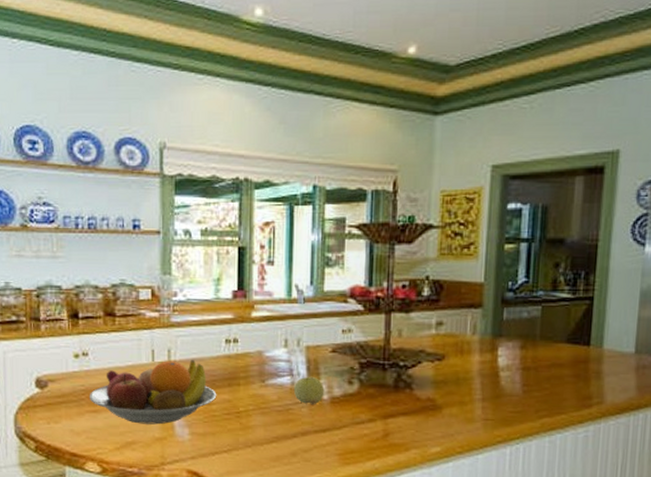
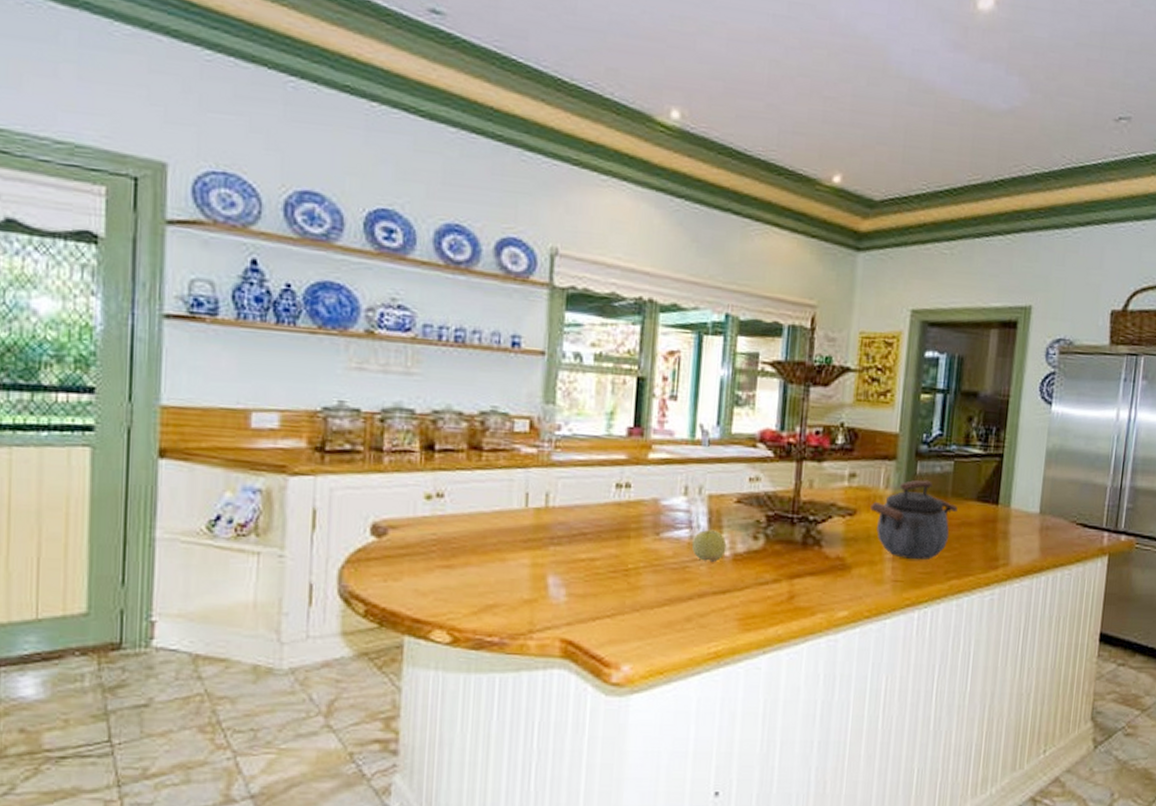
fruit bowl: present [89,359,217,425] -> none [441,505,602,584]
kettle: none [458,325,547,400] -> present [870,480,958,560]

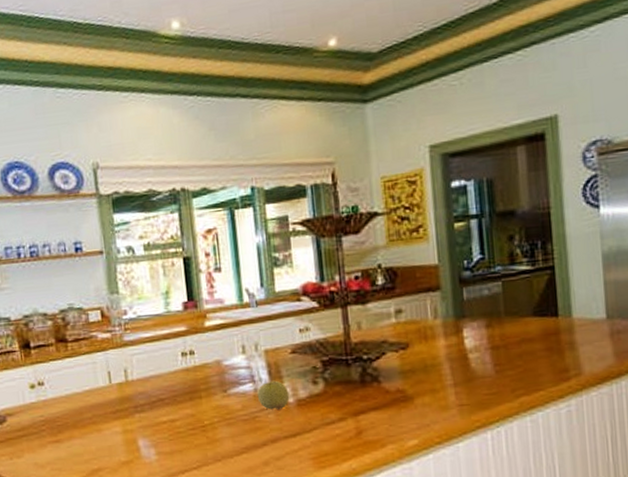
kettle: present [870,480,958,560] -> none [422,304,514,383]

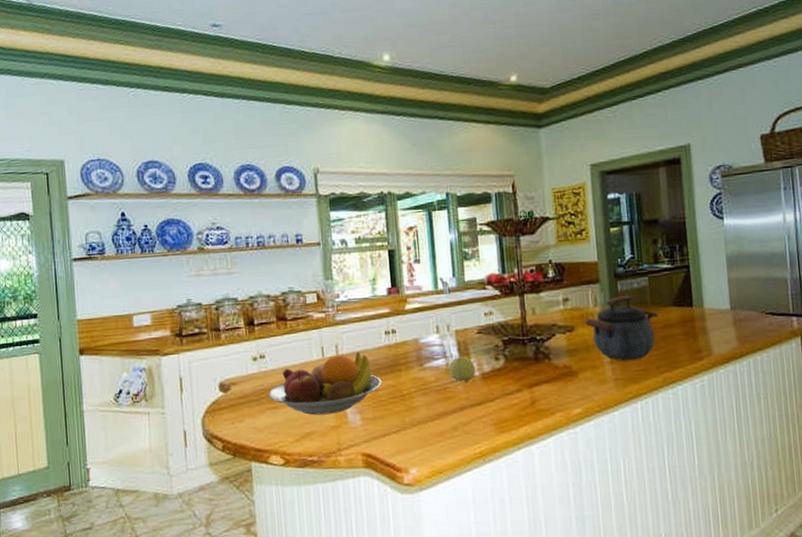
fruit bowl: none [49,376,180,450] -> present [268,351,382,415]
kettle: none [422,304,514,383] -> present [585,295,658,361]

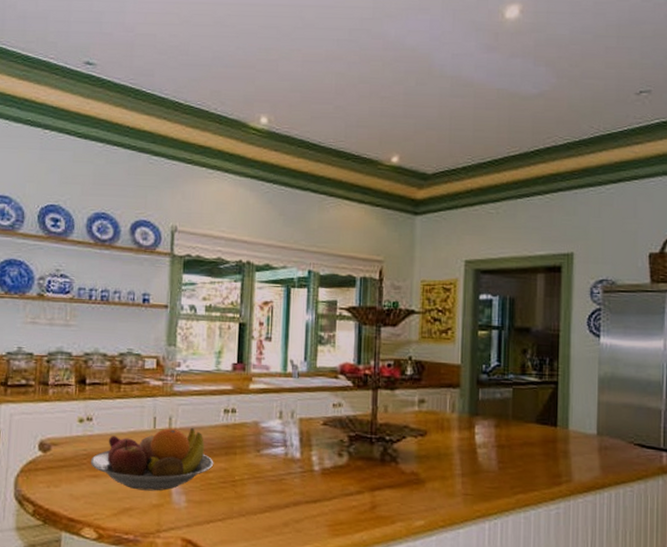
apple: present [448,356,476,382] -> none [286,447,316,475]
kettle: present [585,295,658,361] -> none [439,405,519,476]

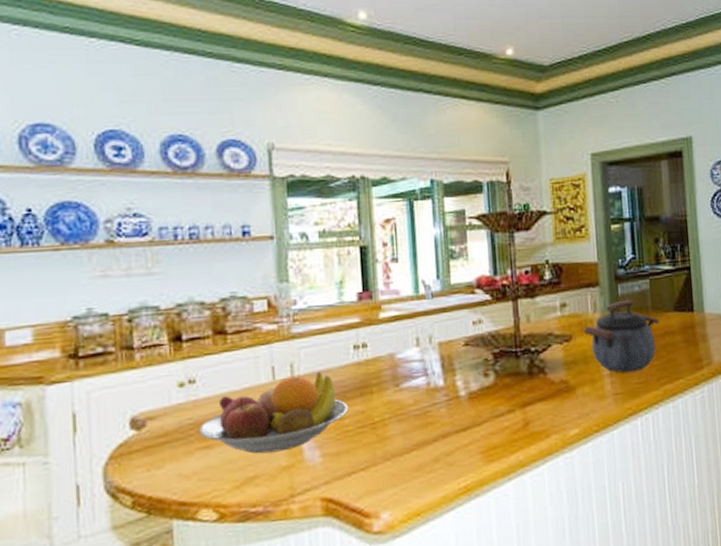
kettle: none [439,405,519,476] -> present [583,299,659,373]

